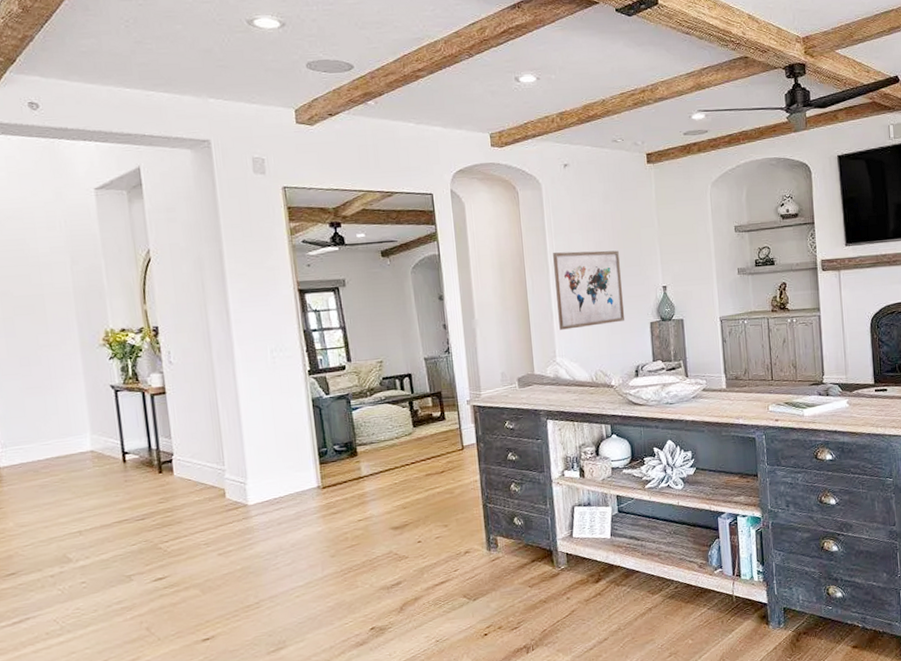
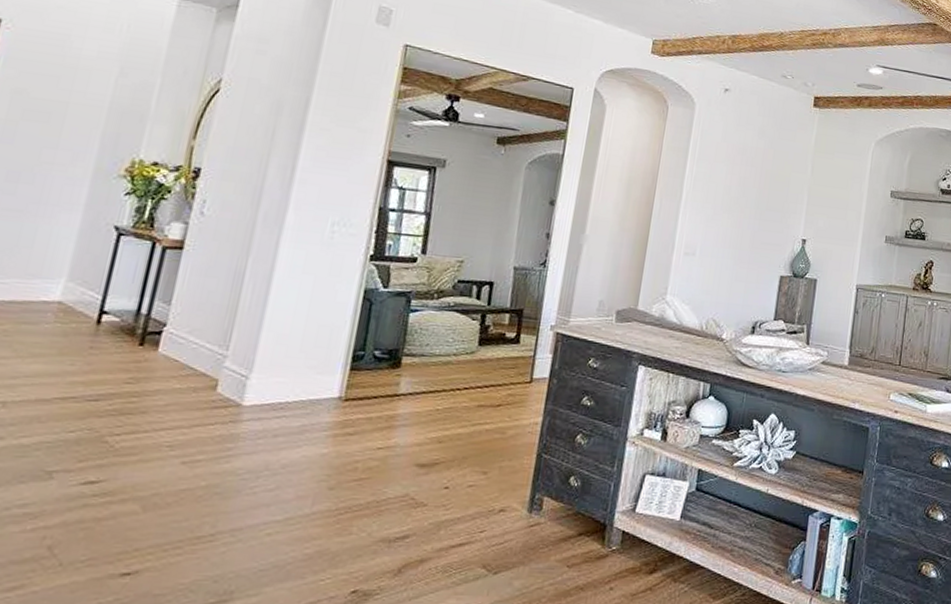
wall art: present [553,250,625,330] -> none [678,179,763,269]

